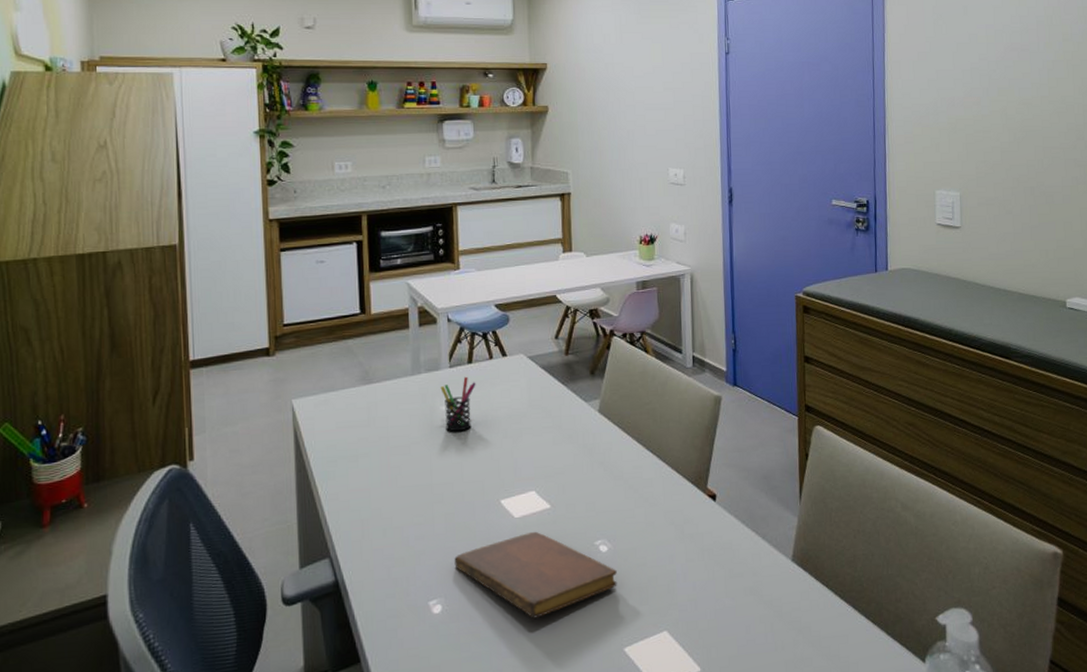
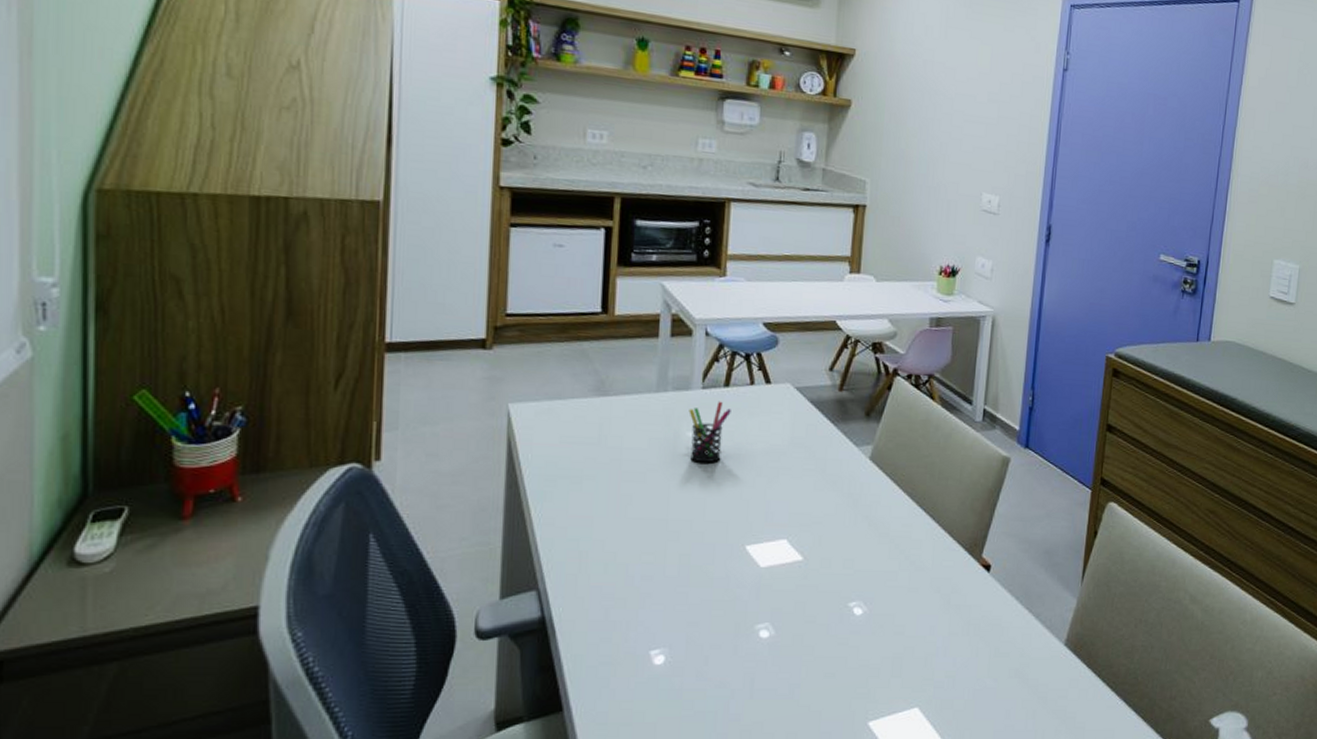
notebook: present [454,531,617,619] -> none [684,584,870,680]

